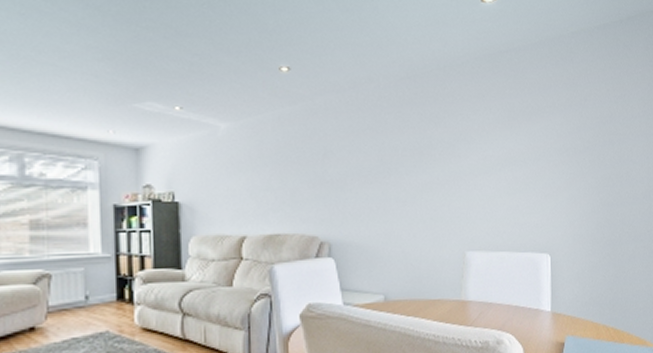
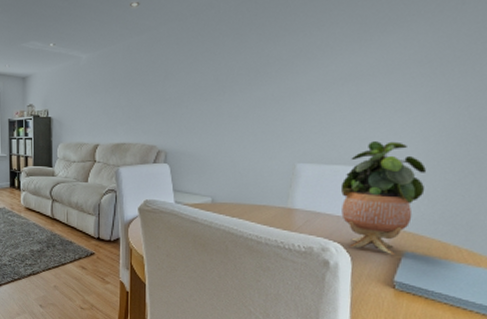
potted plant: none [507,226,576,340] -> present [340,141,427,255]

